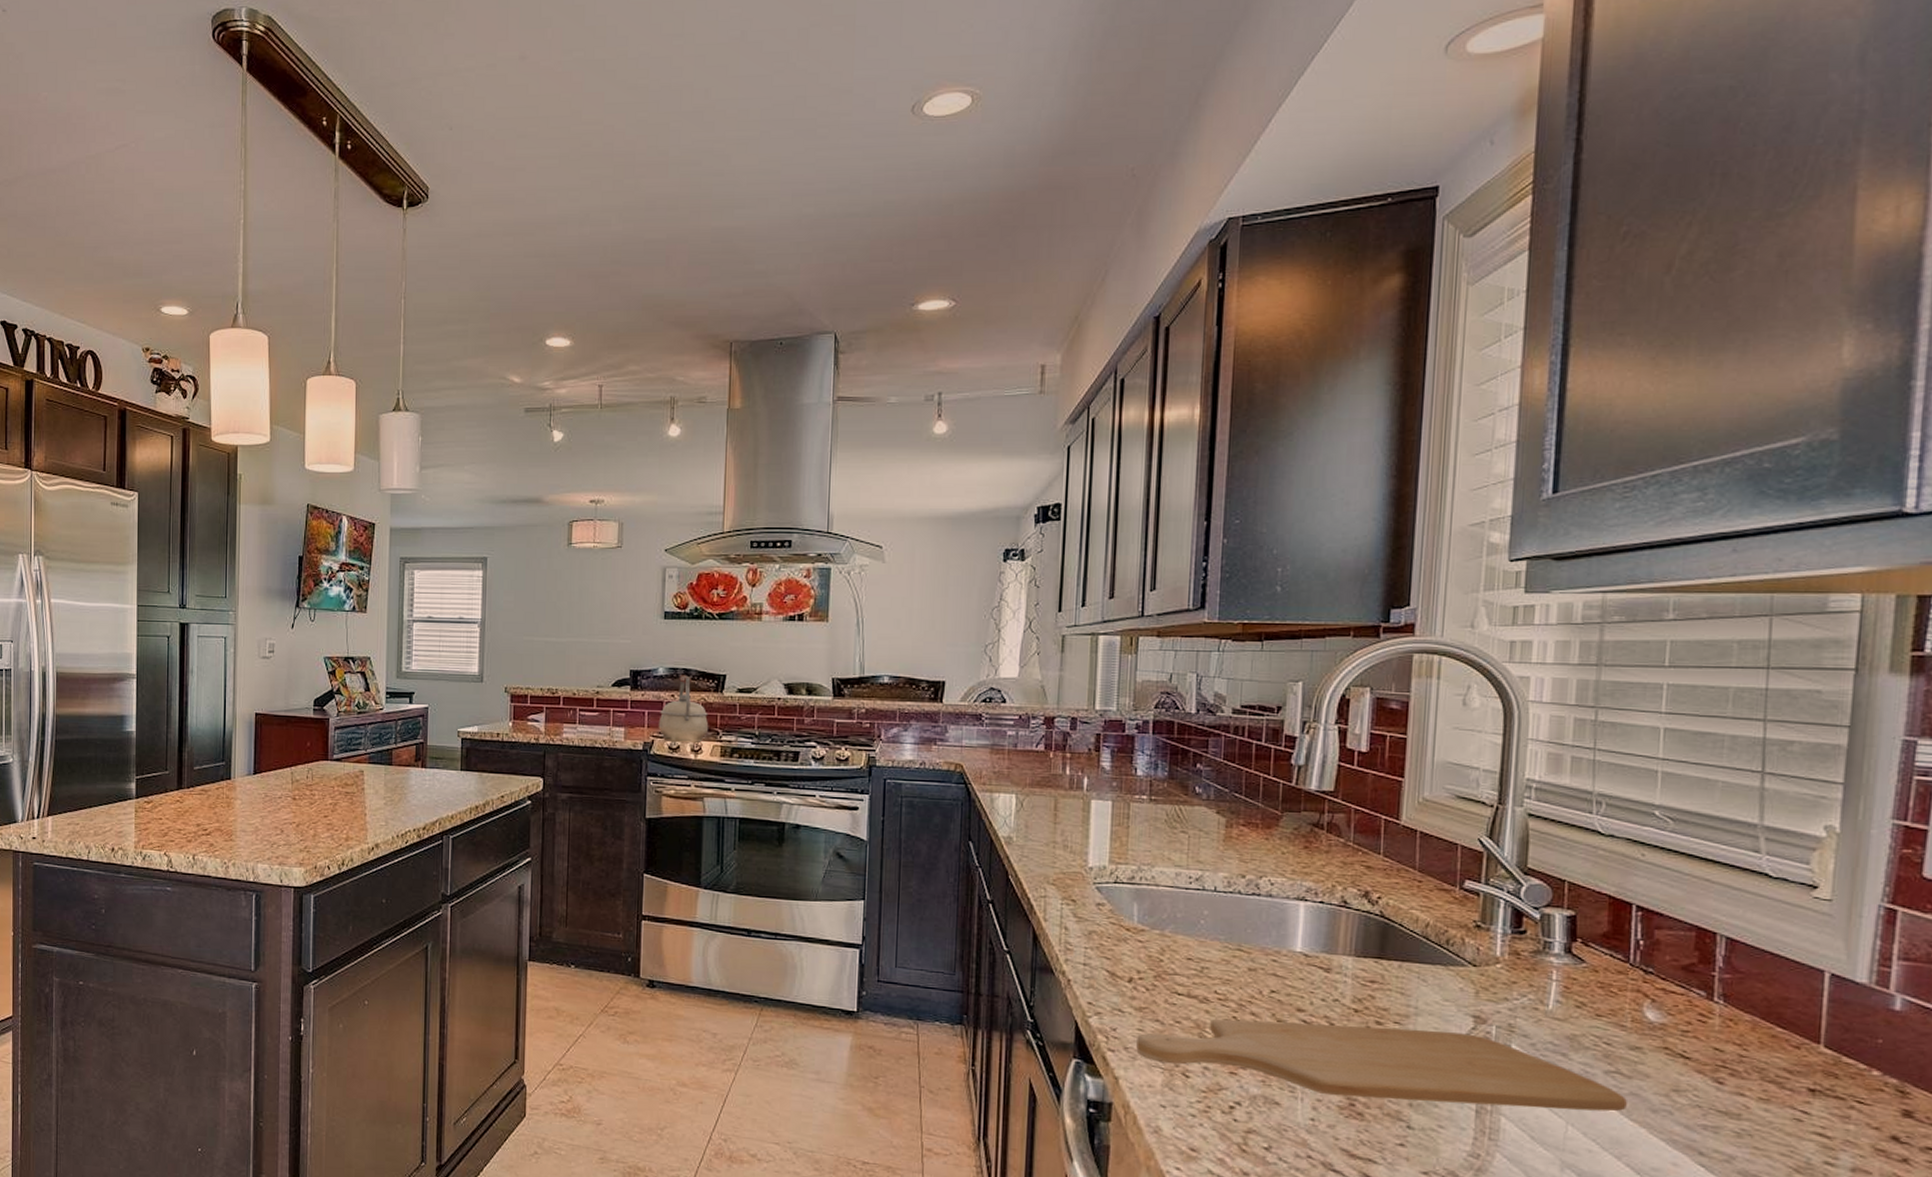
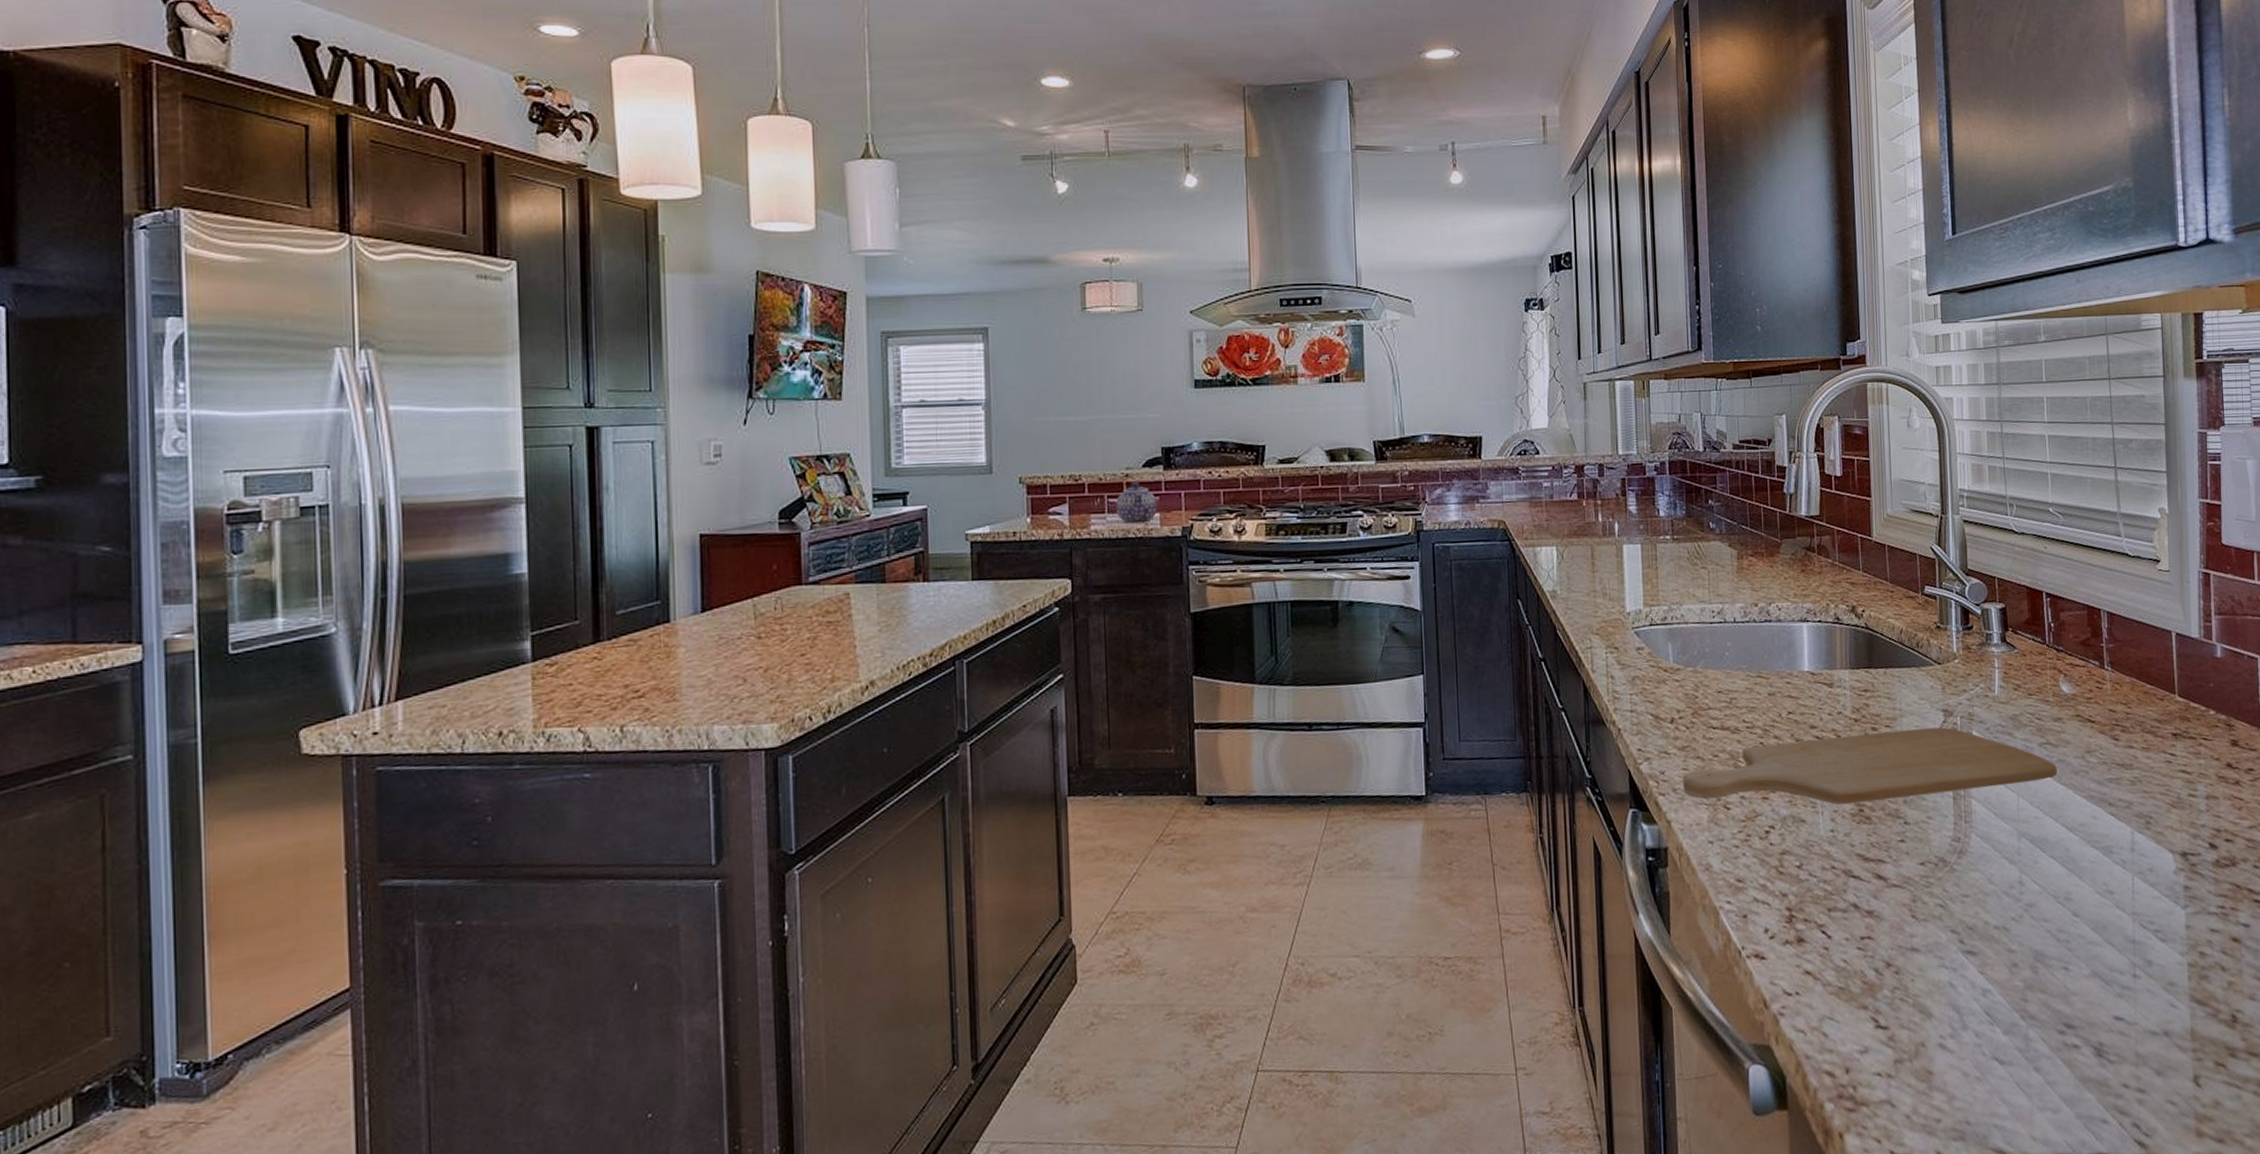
teapot: none [585,698,623,736] -> present [1115,481,1158,524]
kettle: present [658,675,709,744] -> none [1196,449,1251,525]

